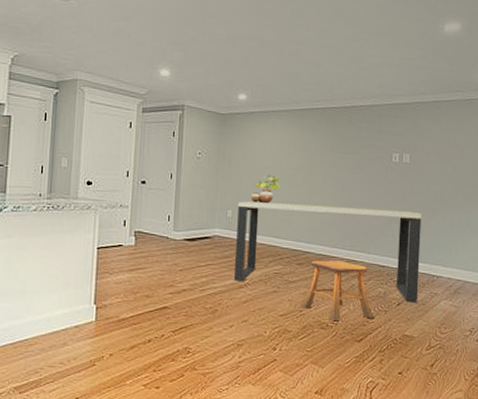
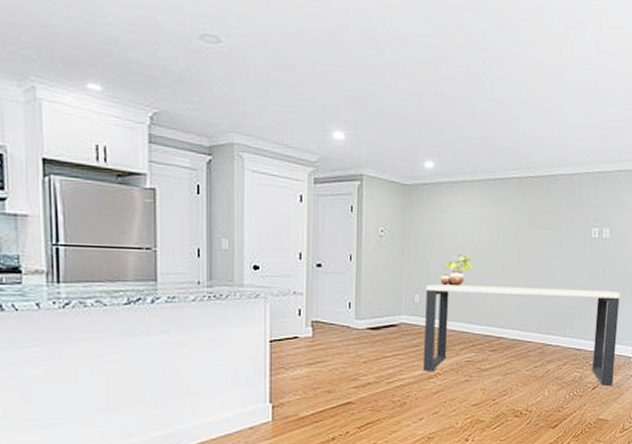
stool: present [301,260,375,320] -> none [494,345,570,408]

